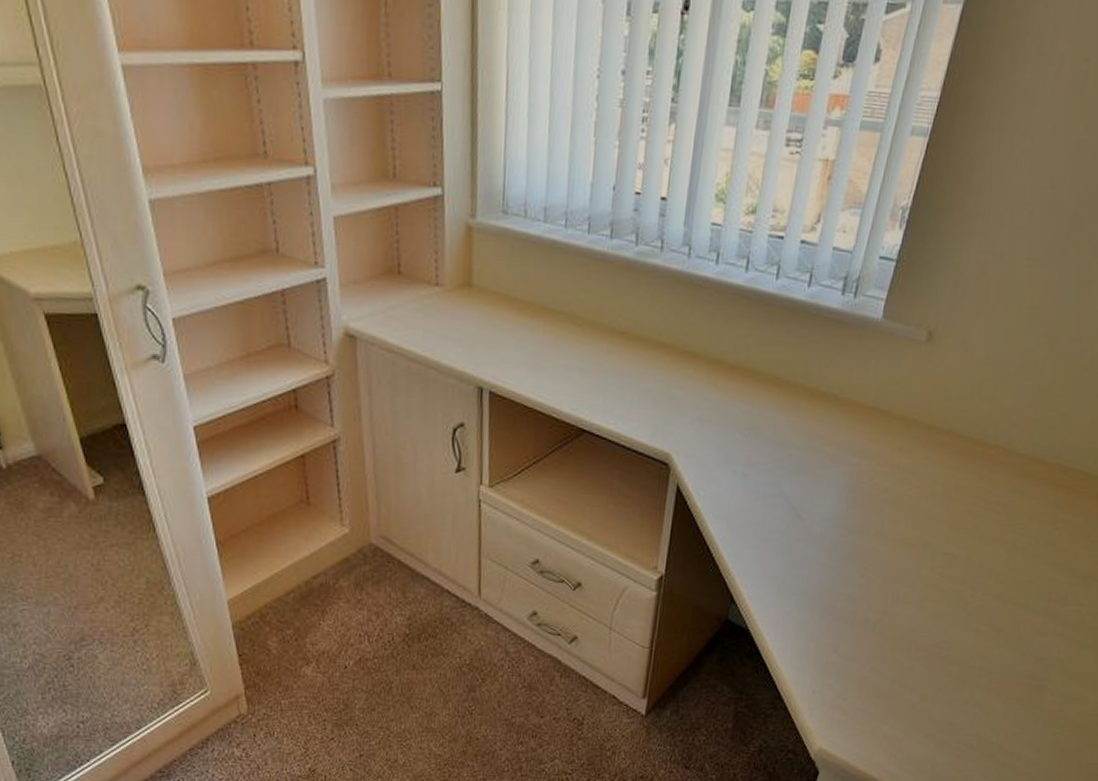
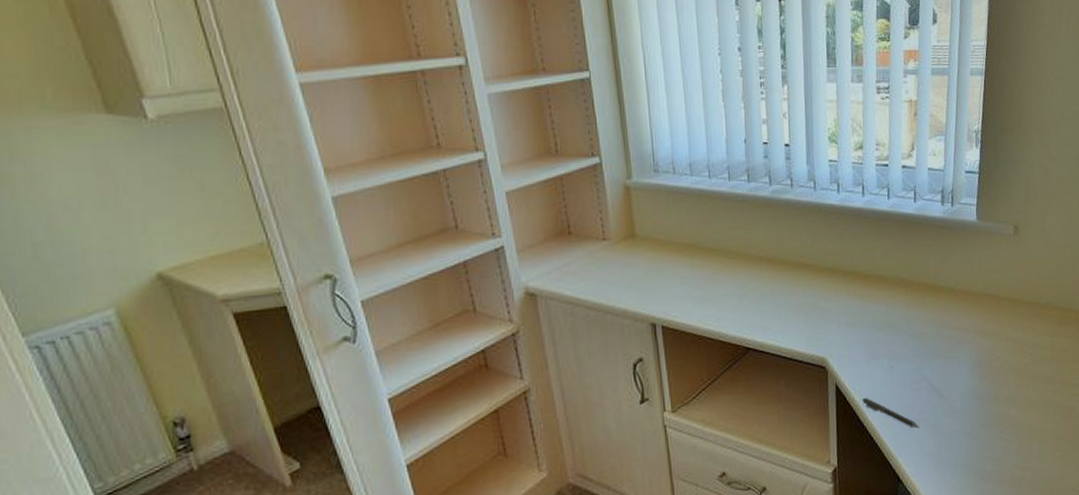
pen: none [705,504,768,549] -> present [862,397,920,429]

